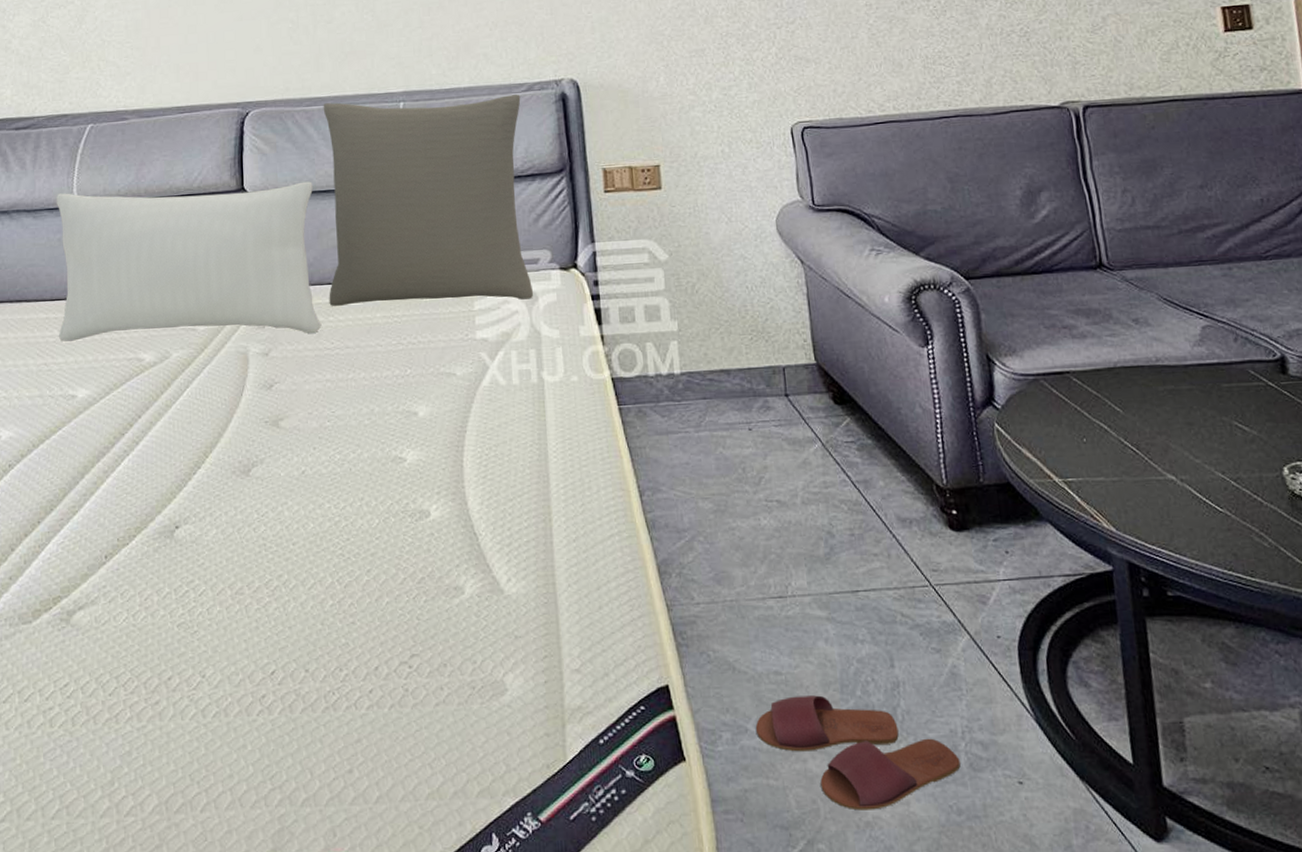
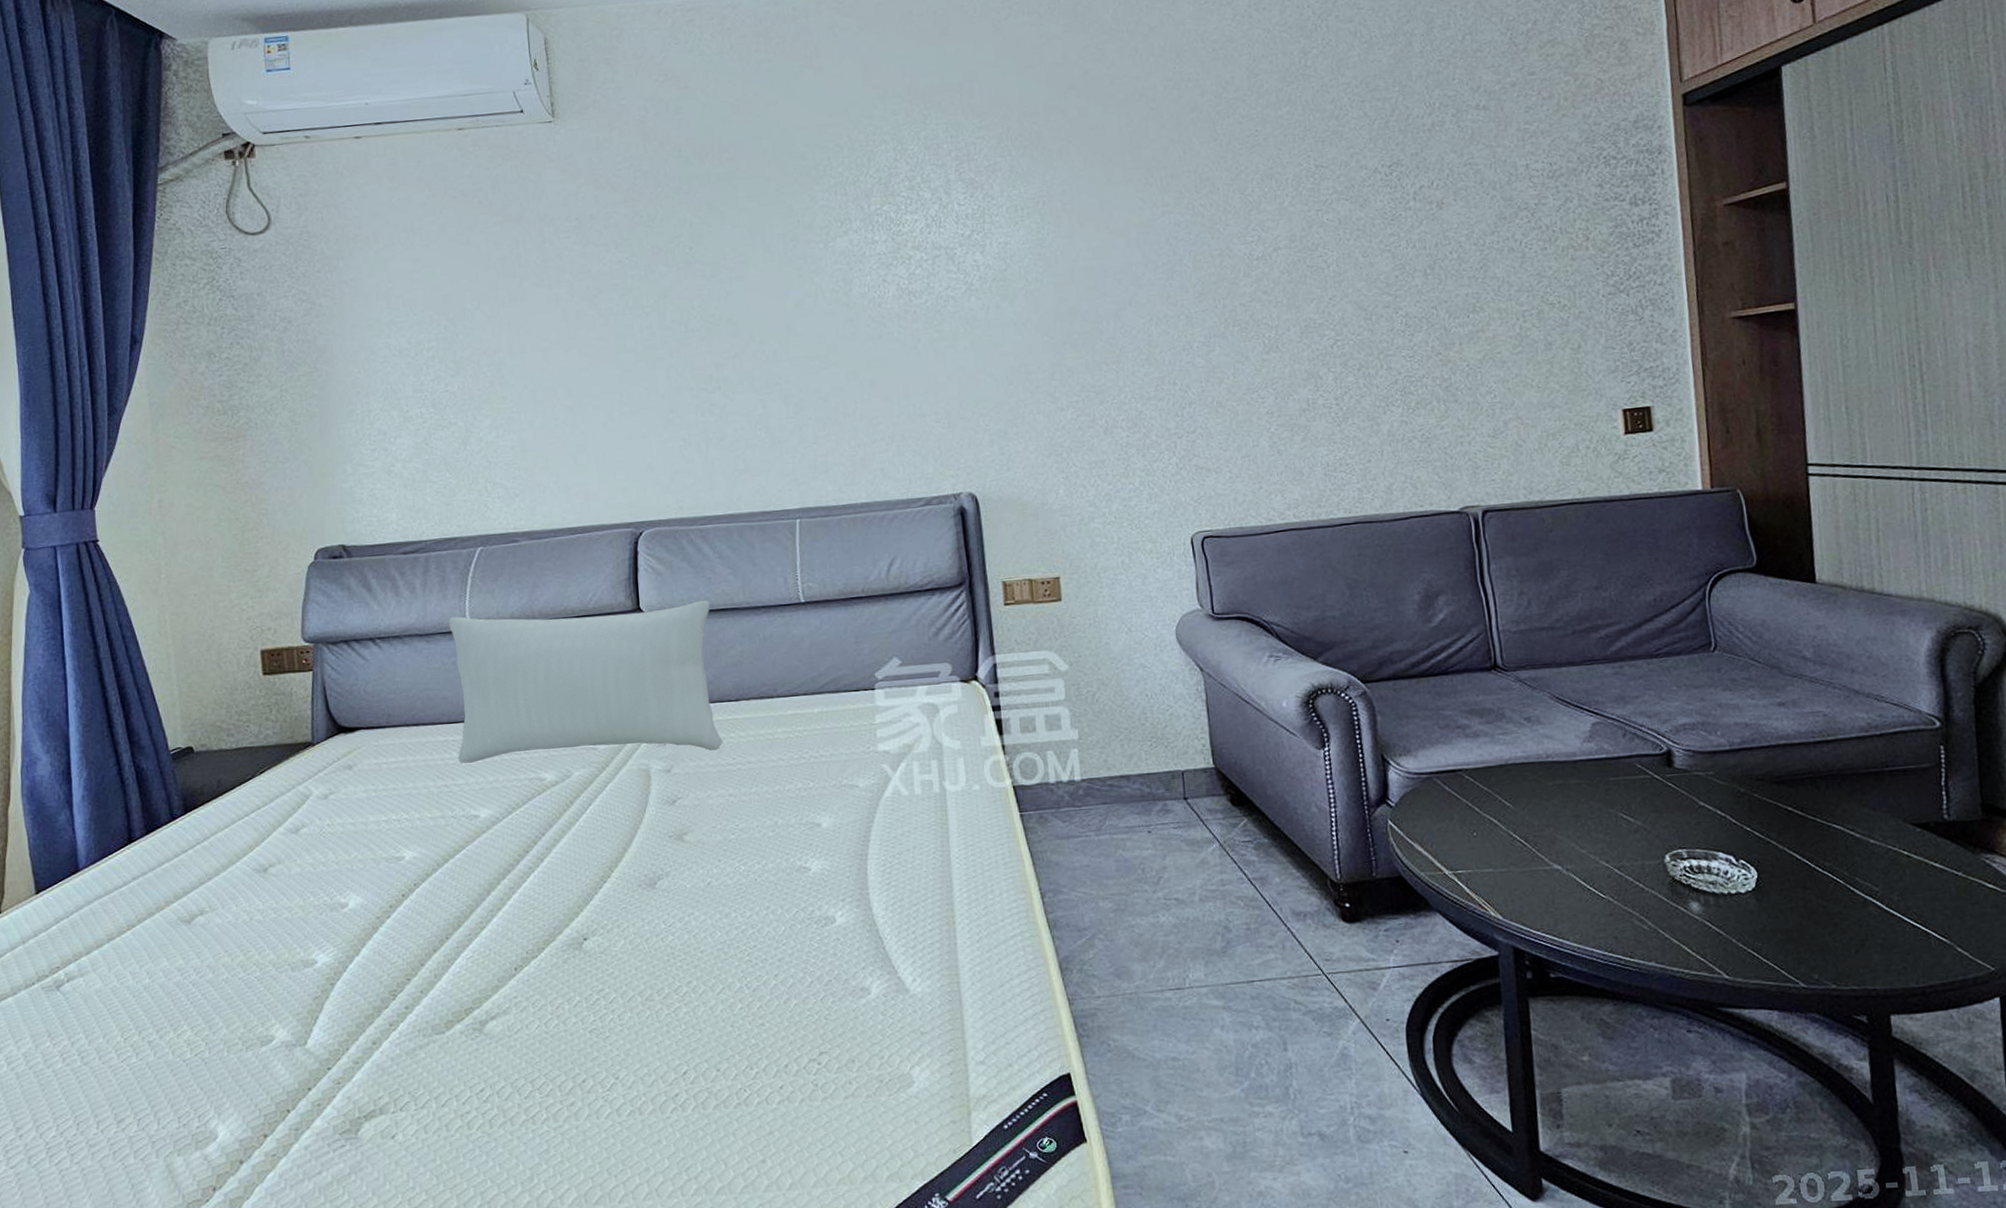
pillow: present [323,94,533,306] -> none [718,509,934,723]
slippers: present [756,695,961,811] -> none [1154,1078,1349,1182]

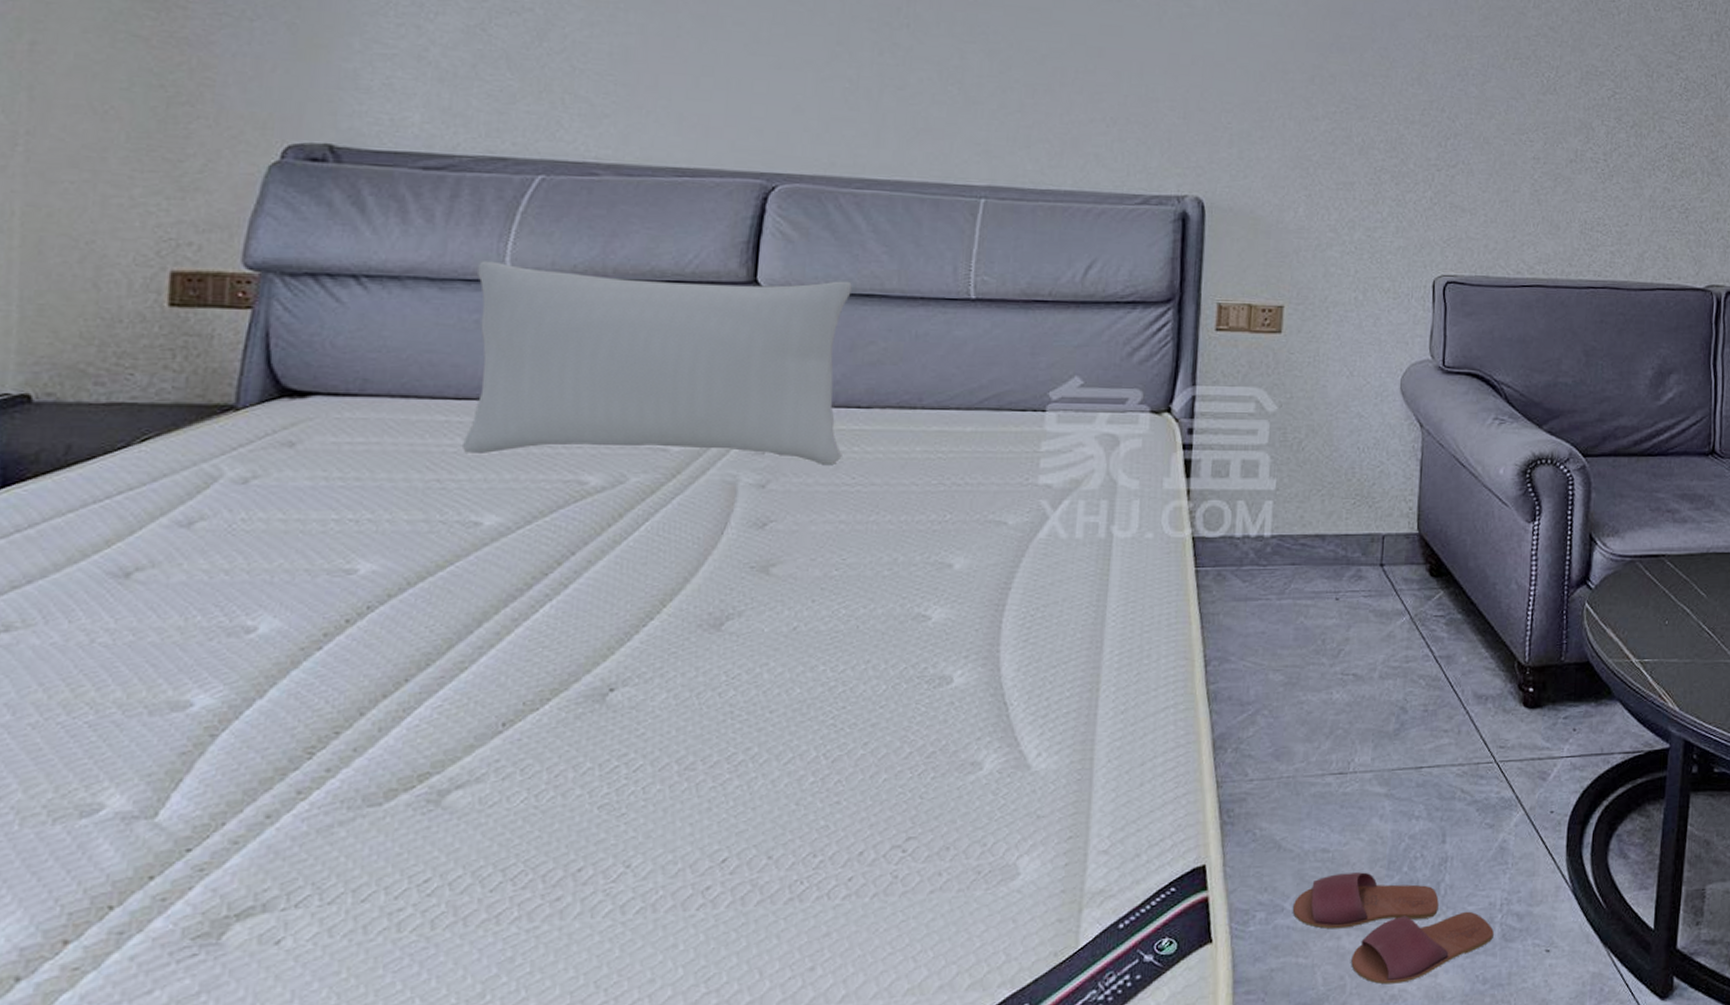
slippers: none [1154,1078,1349,1182] -> present [1293,872,1494,985]

